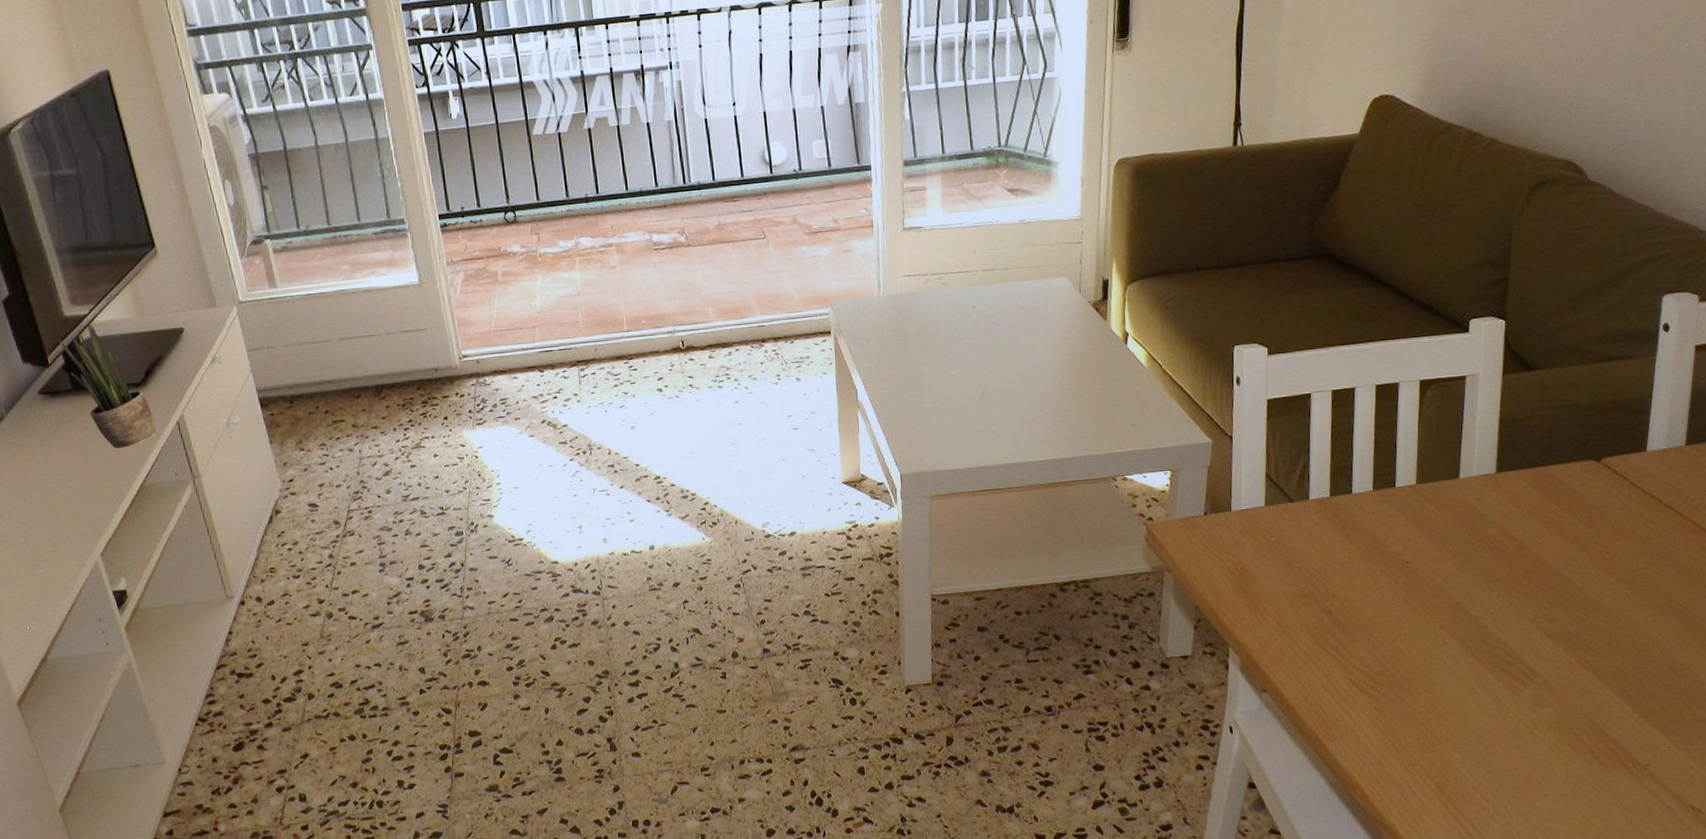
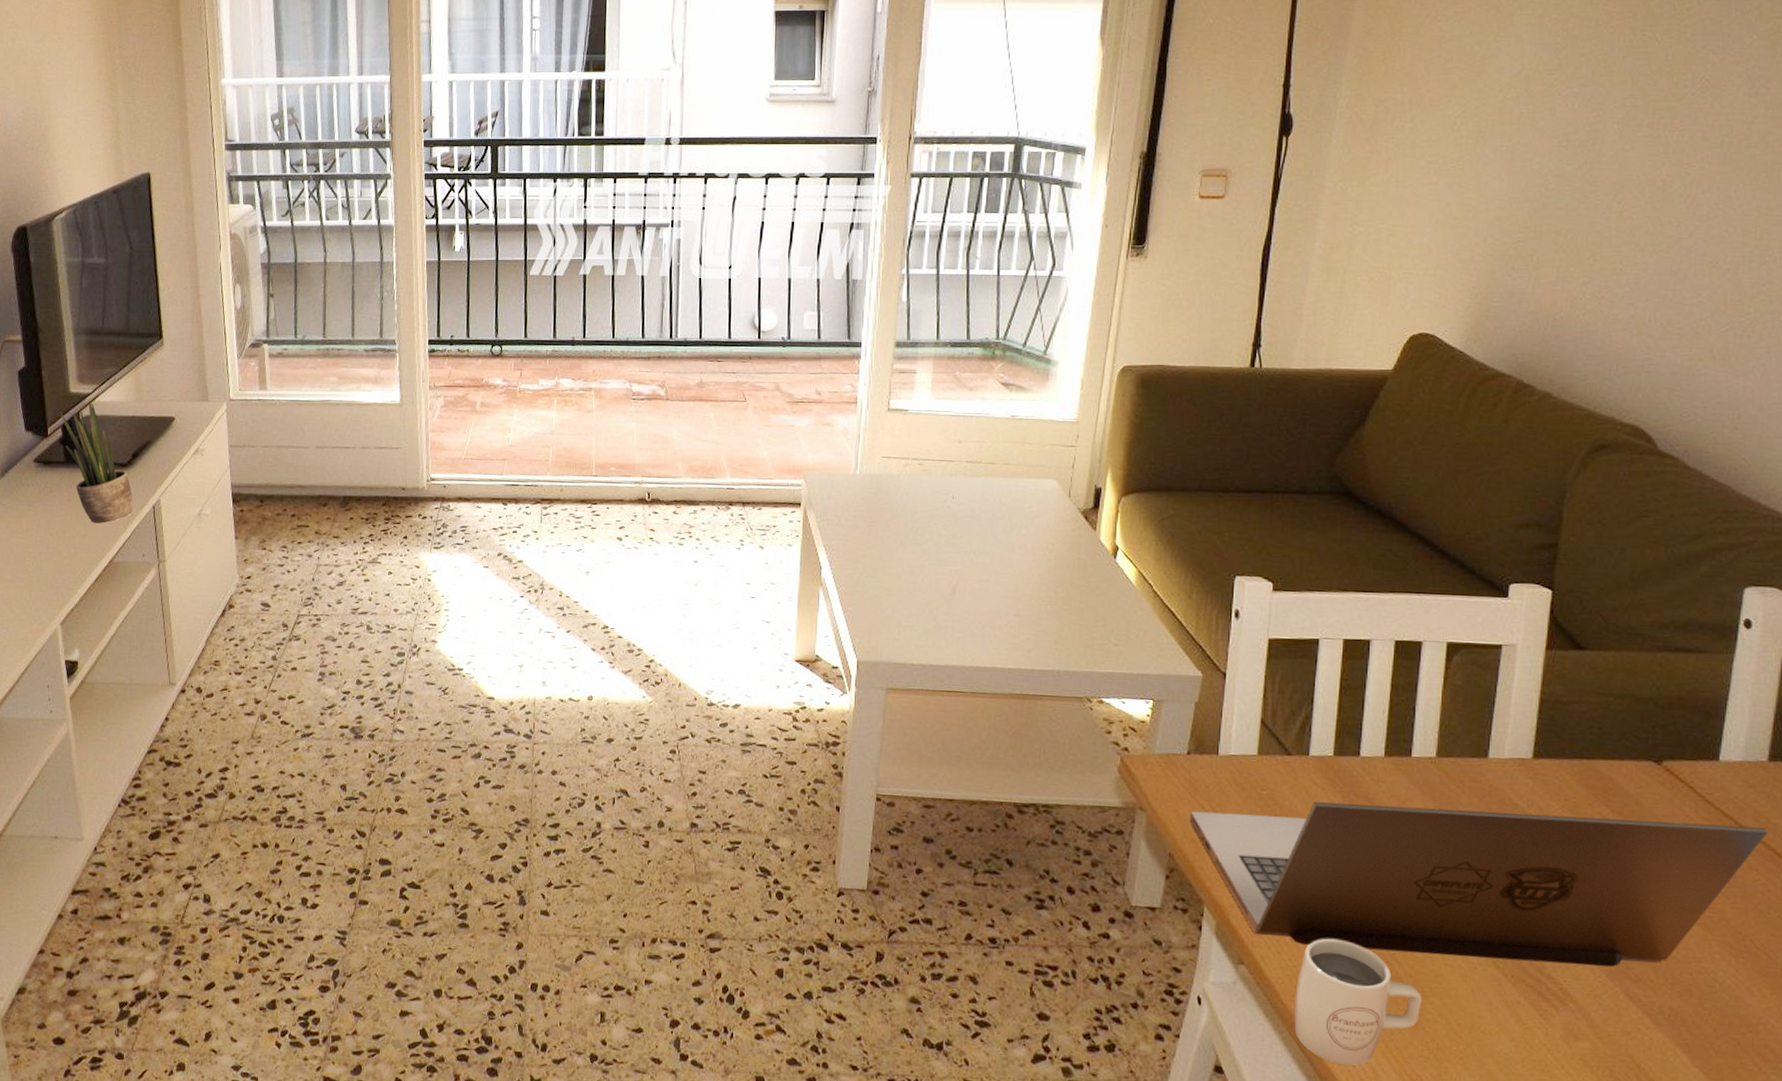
laptop: none [1210,503,1687,666] -> present [1189,802,1768,967]
mug: none [1311,656,1416,764] -> present [1294,938,1422,1066]

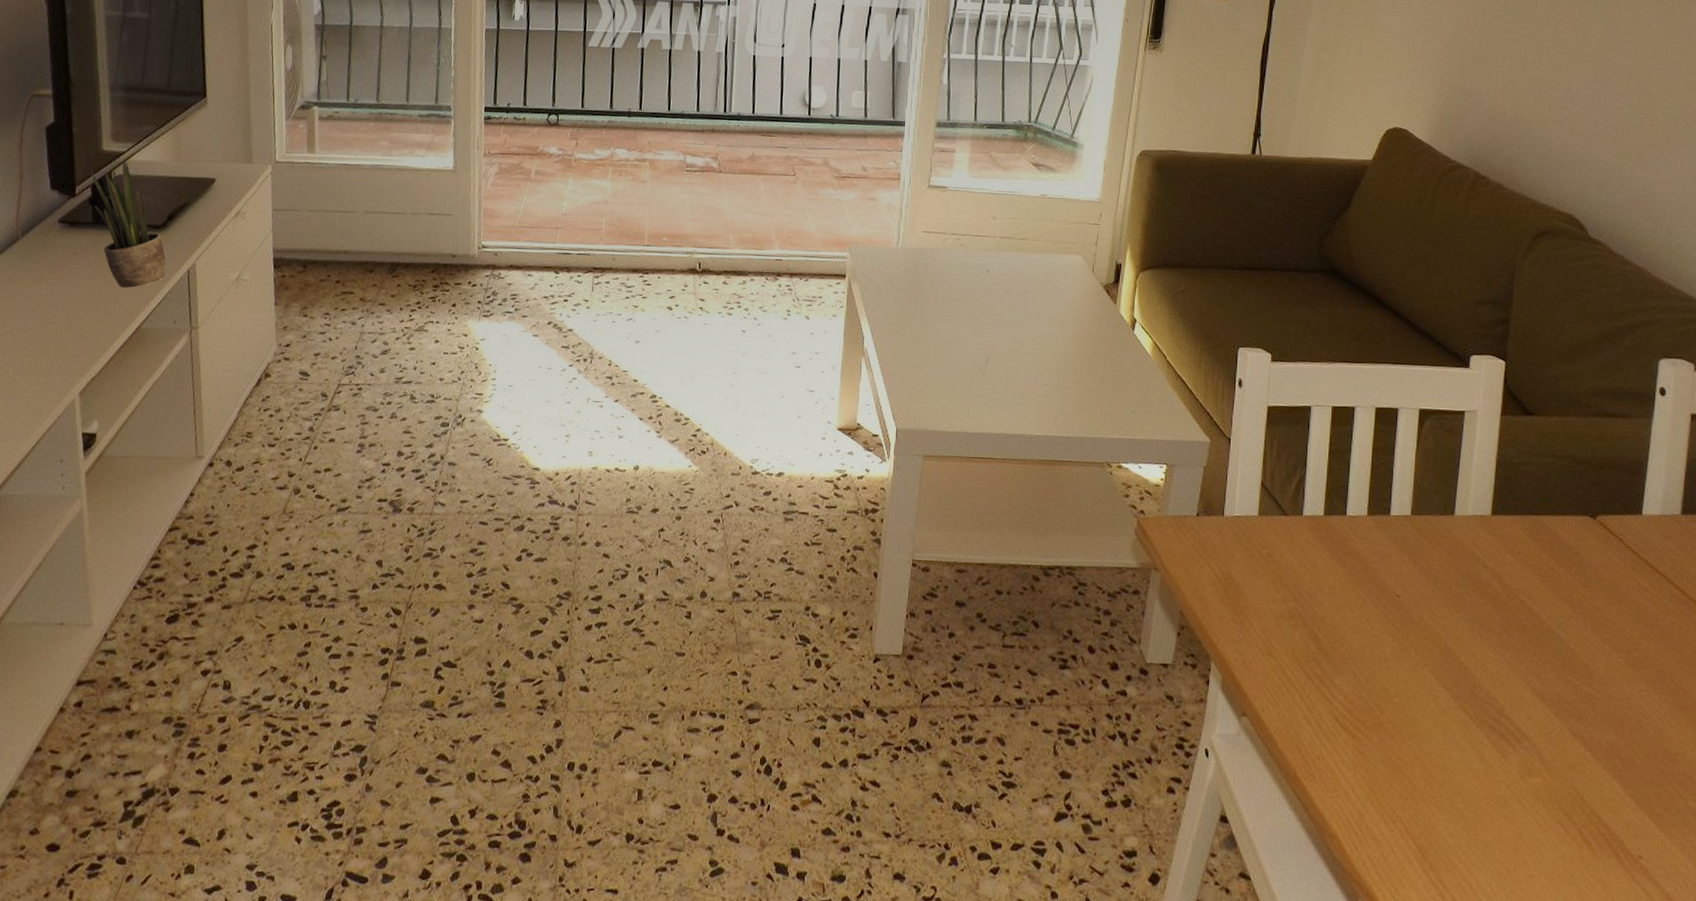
laptop: present [1189,802,1768,967] -> none [1198,559,1683,707]
mug: present [1294,938,1422,1066] -> none [1290,688,1400,810]

